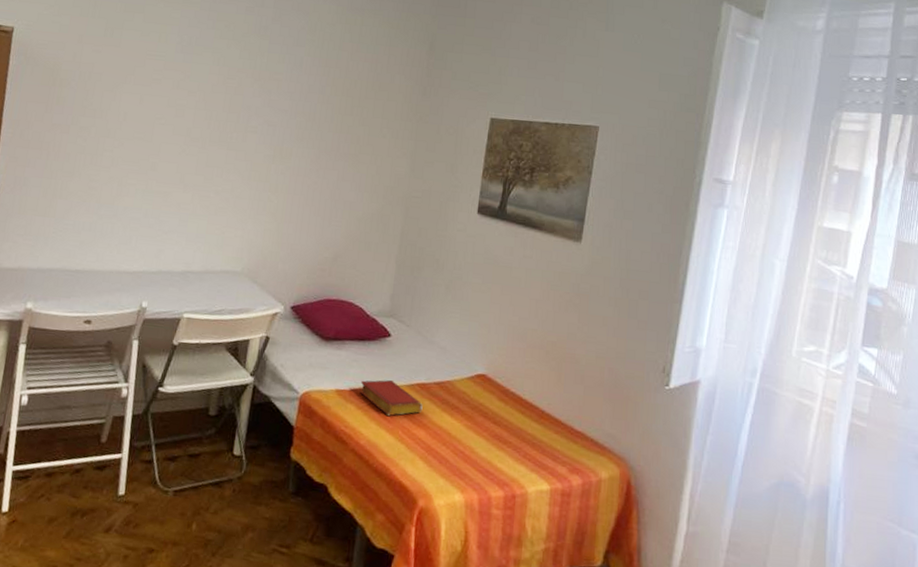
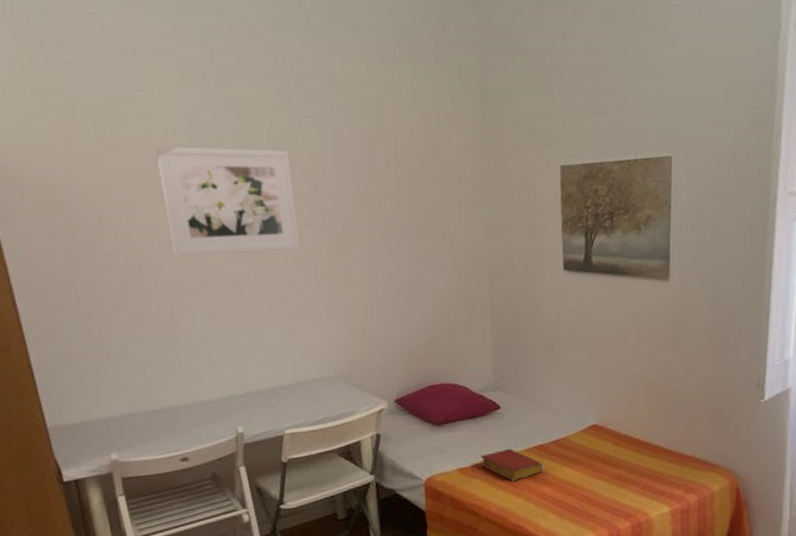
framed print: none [135,49,254,152] -> present [156,146,300,256]

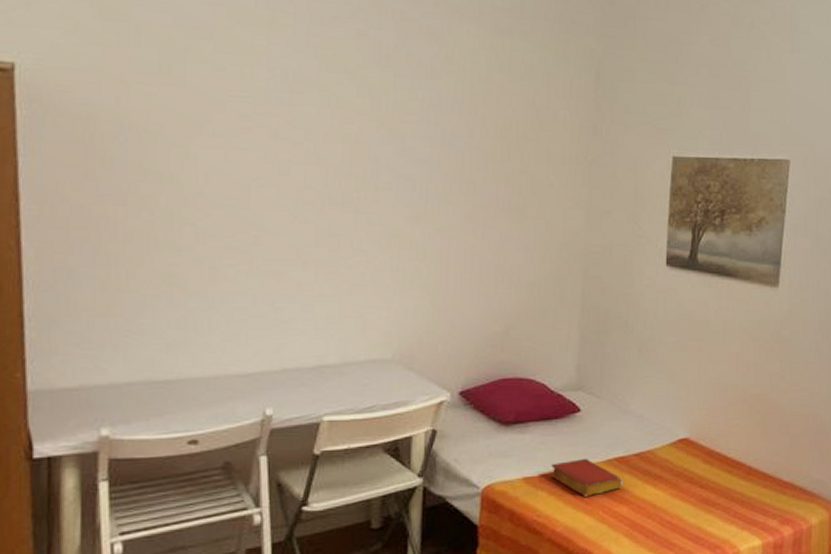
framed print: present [156,146,300,256] -> none [225,88,378,214]

